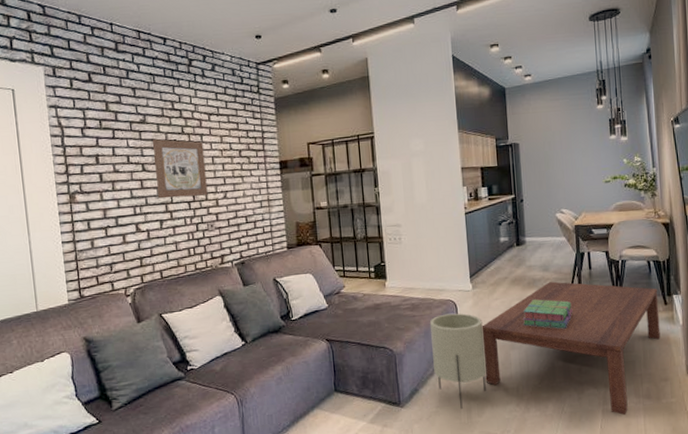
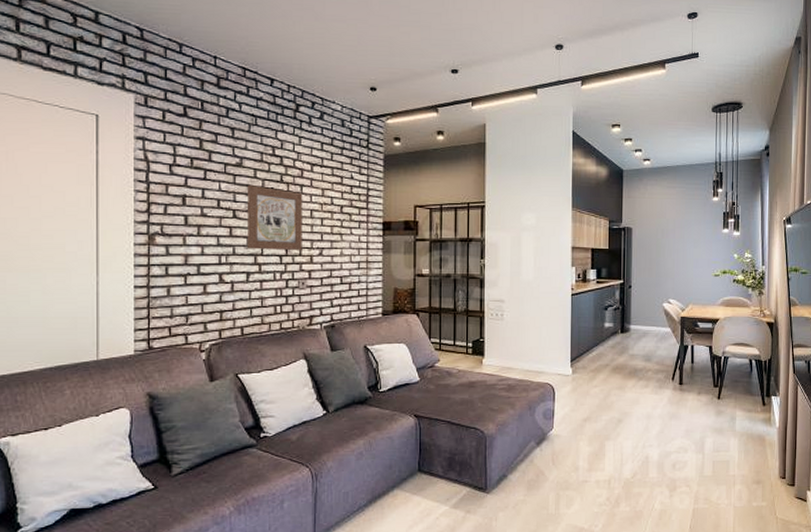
planter: present [429,313,486,410] -> none [524,397,579,500]
coffee table: present [482,281,661,416] -> none [577,373,757,517]
stack of books: present [522,299,573,329] -> none [620,390,672,423]

